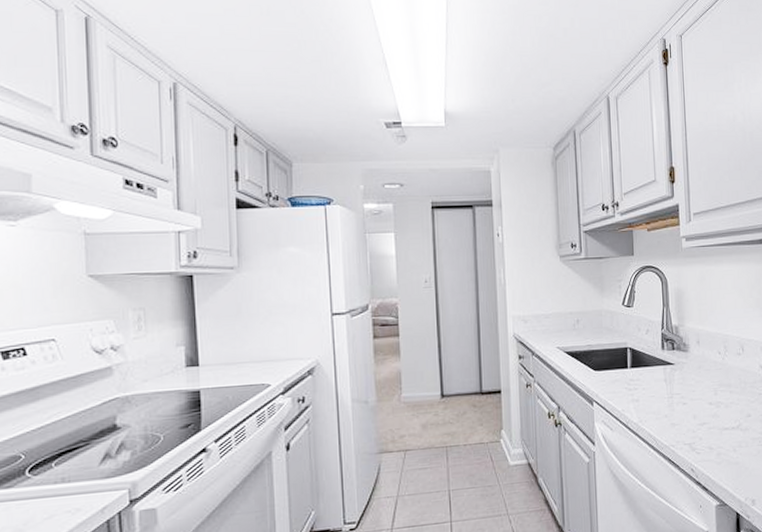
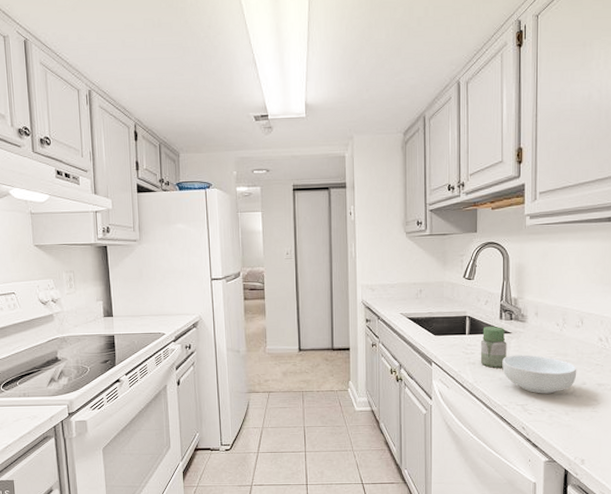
jar: none [643,357,671,404] -> present [480,326,507,368]
cereal bowl: none [667,387,742,430] -> present [502,354,577,394]

